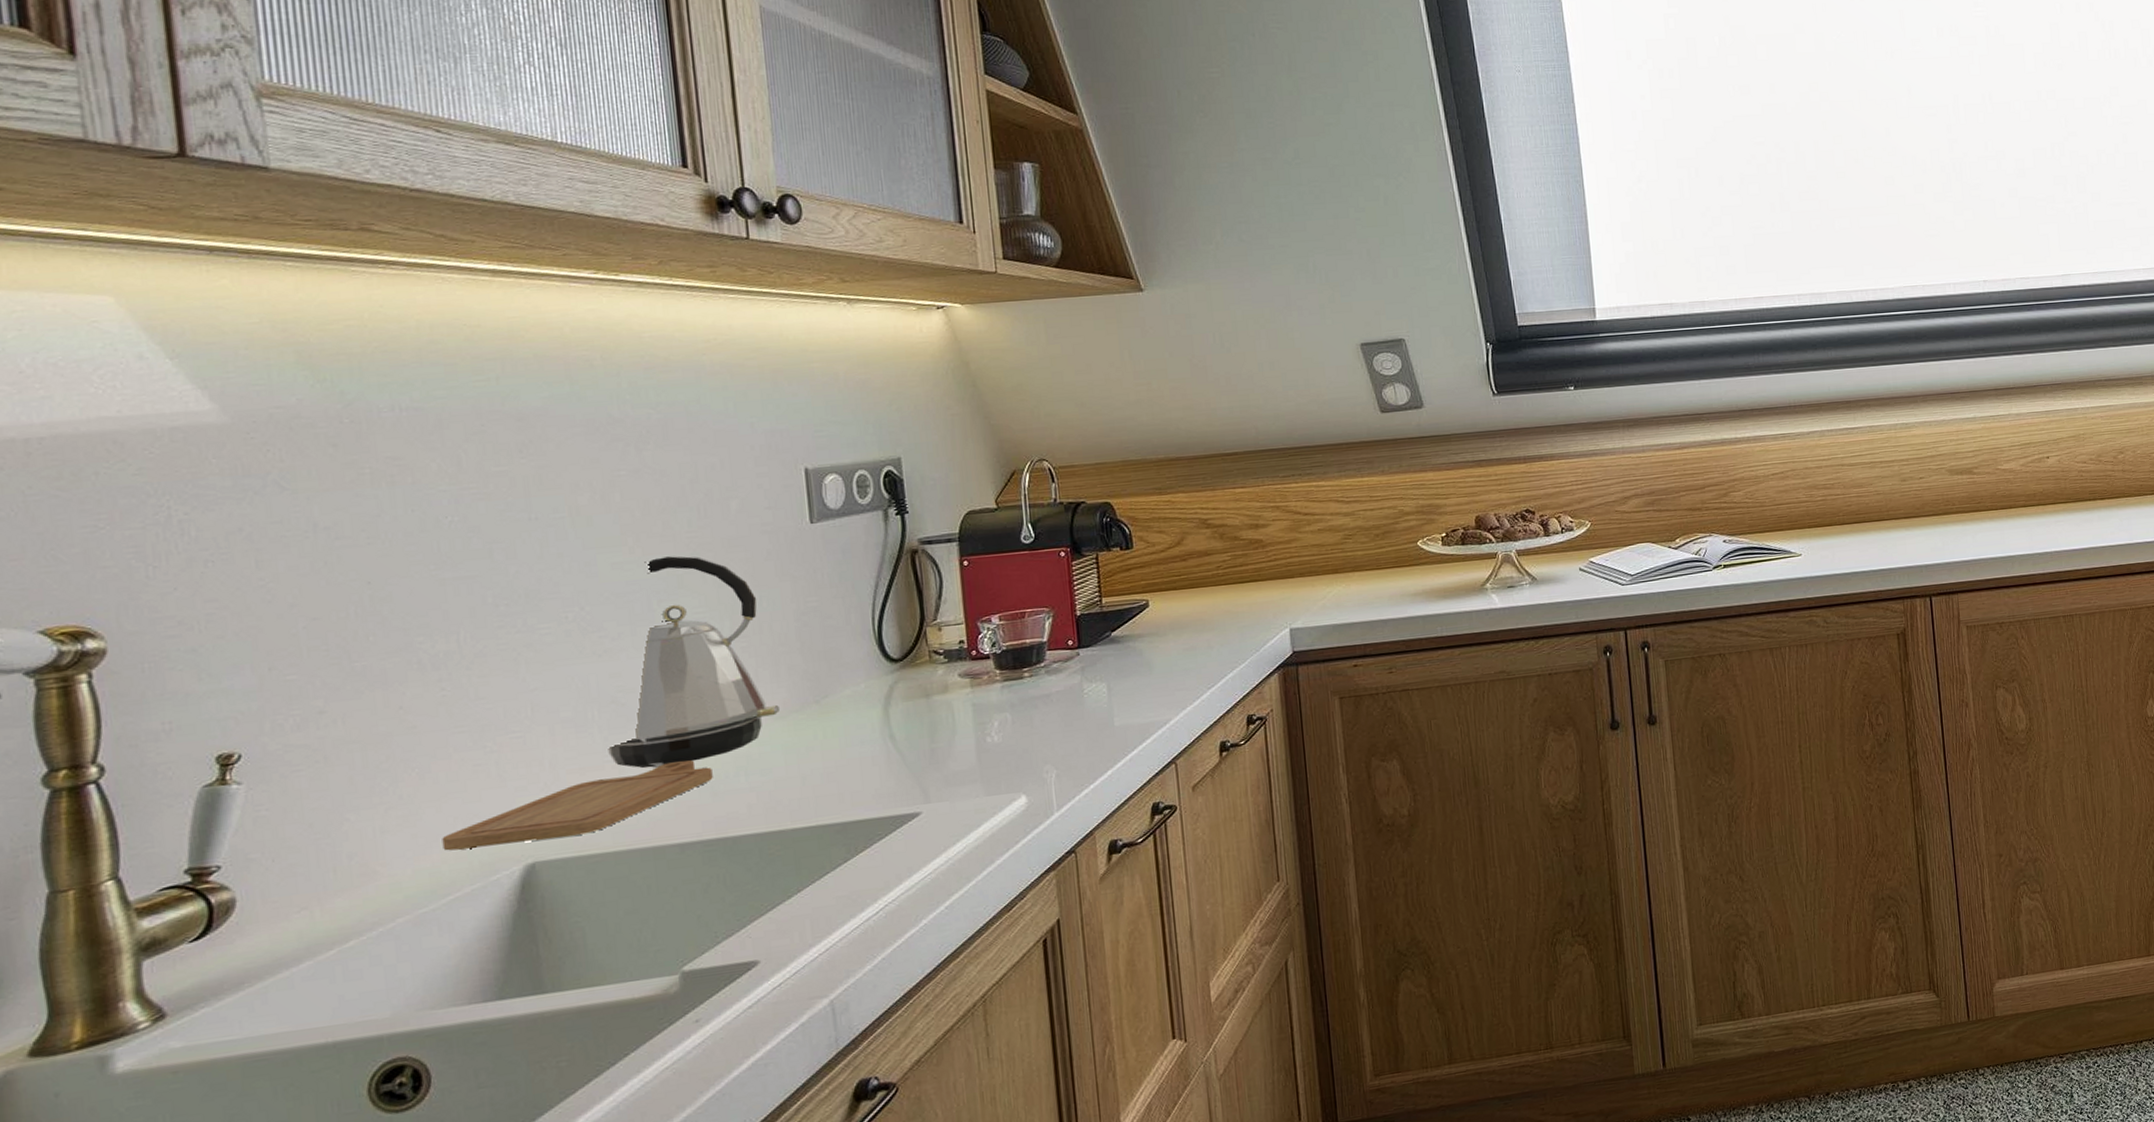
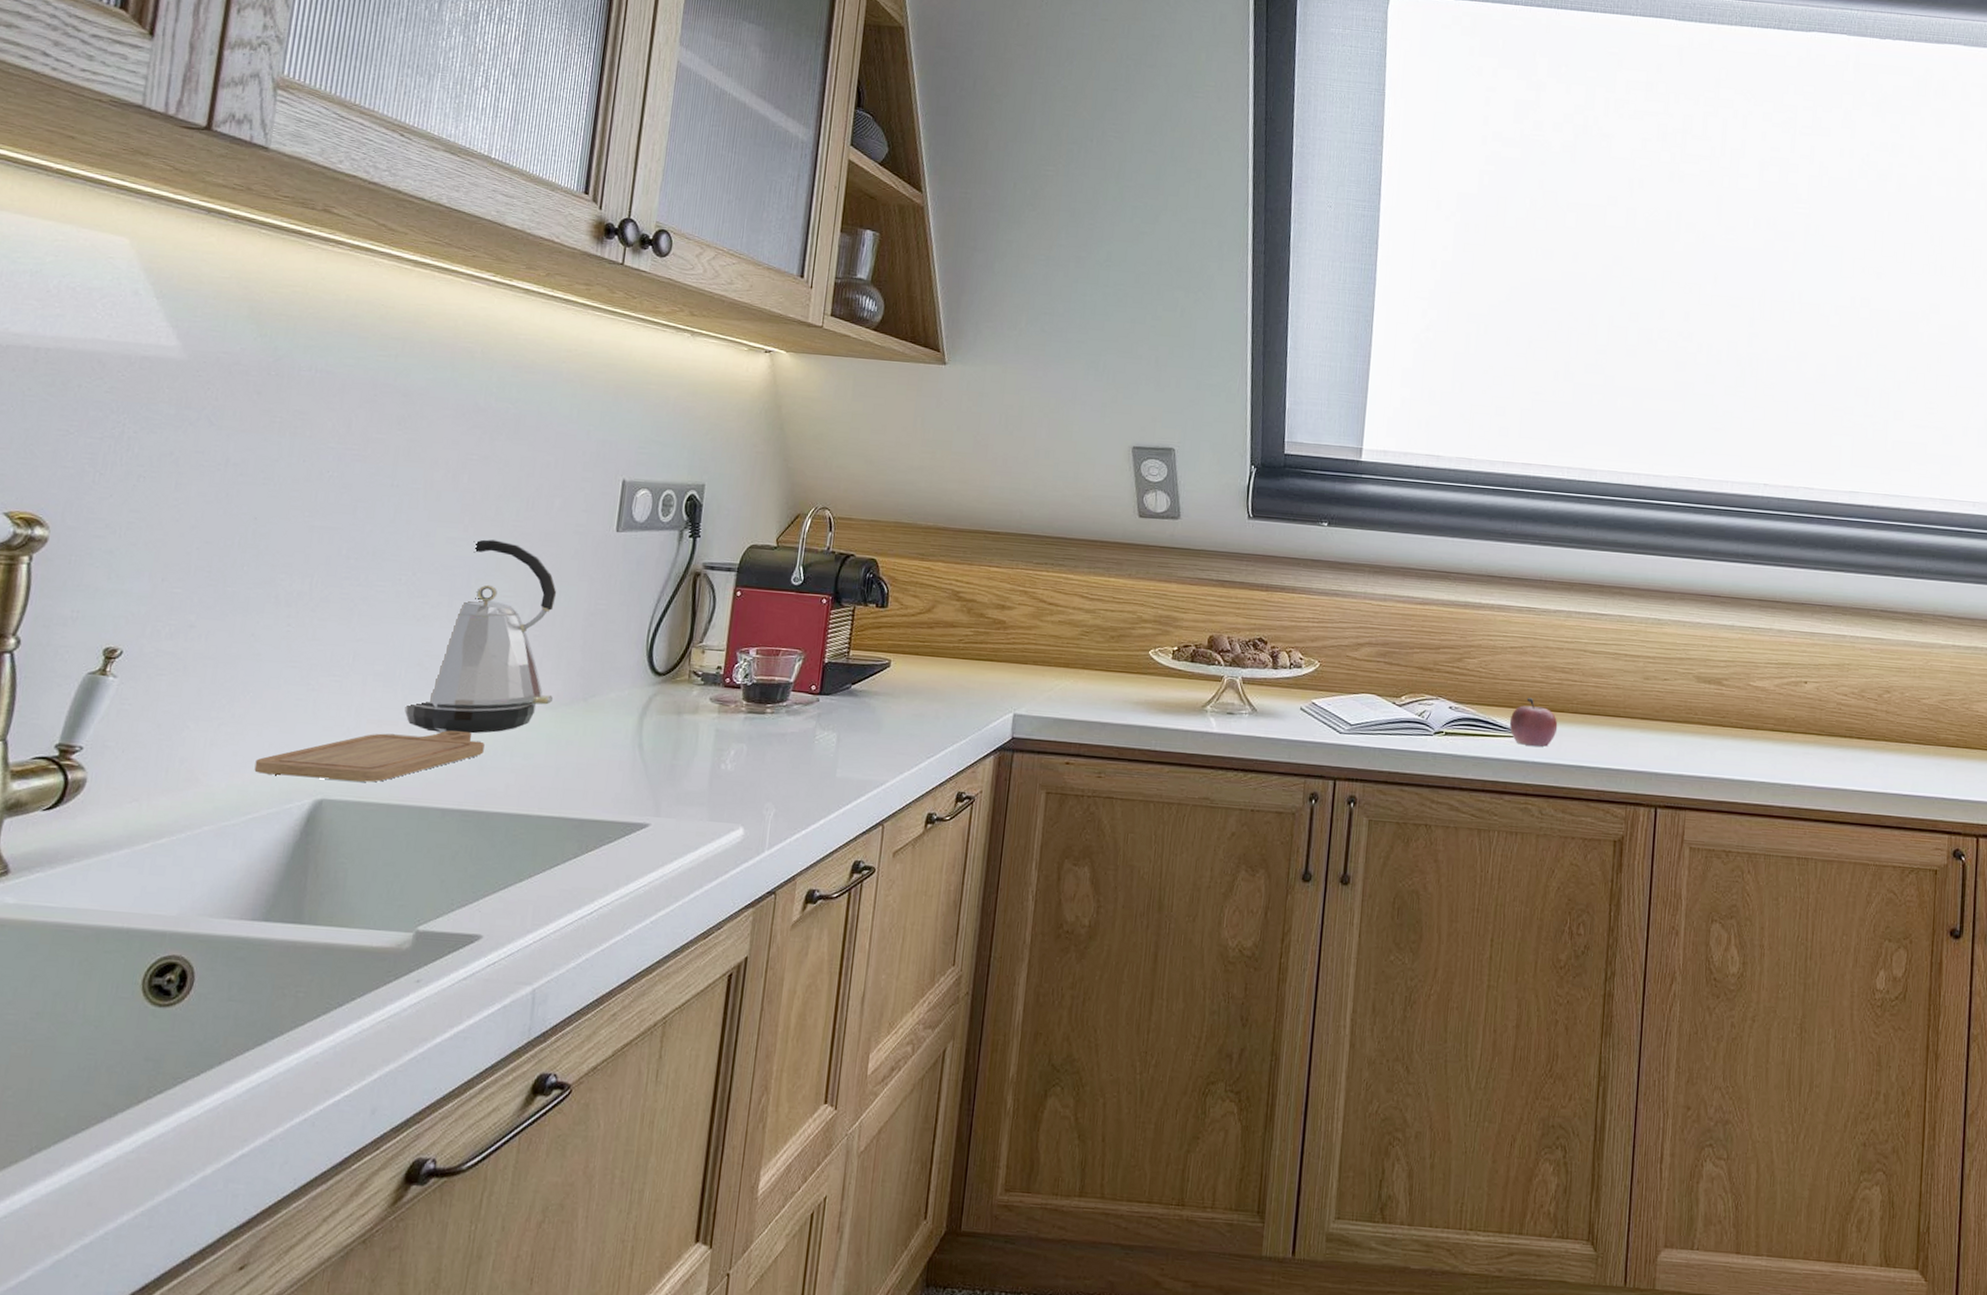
fruit: none [1782,518,1829,563] -> present [1509,698,1558,747]

